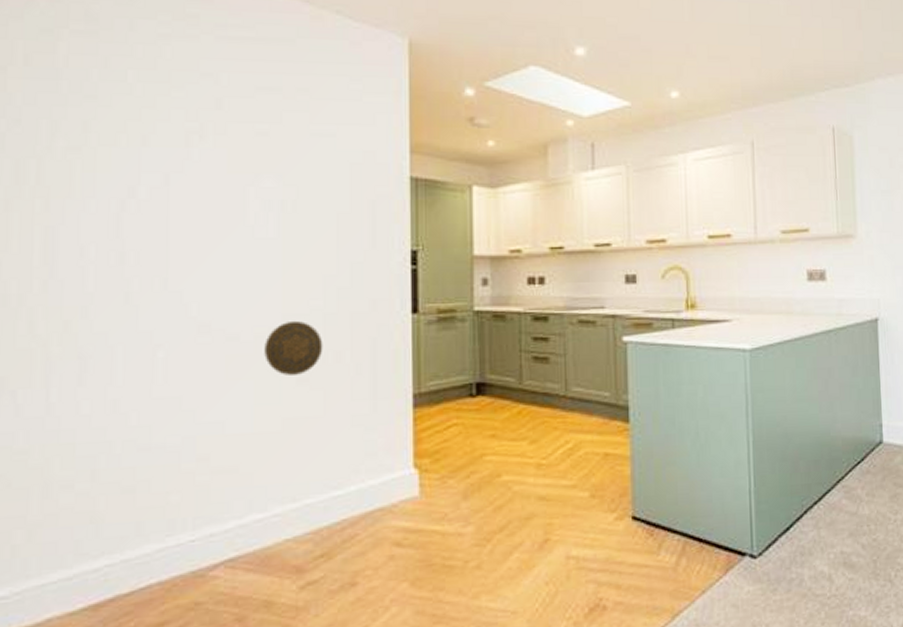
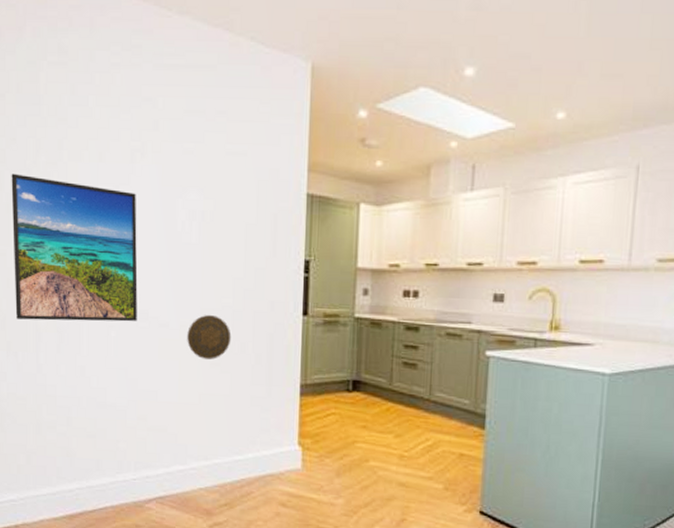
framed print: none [12,162,196,347] -> present [11,173,138,322]

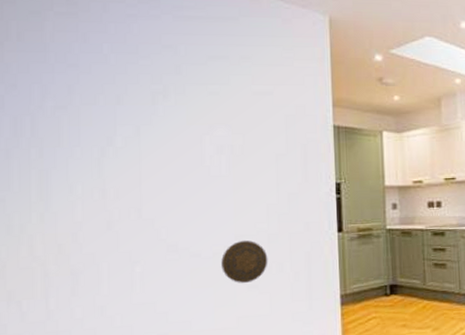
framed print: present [11,173,138,322] -> none [11,119,165,266]

